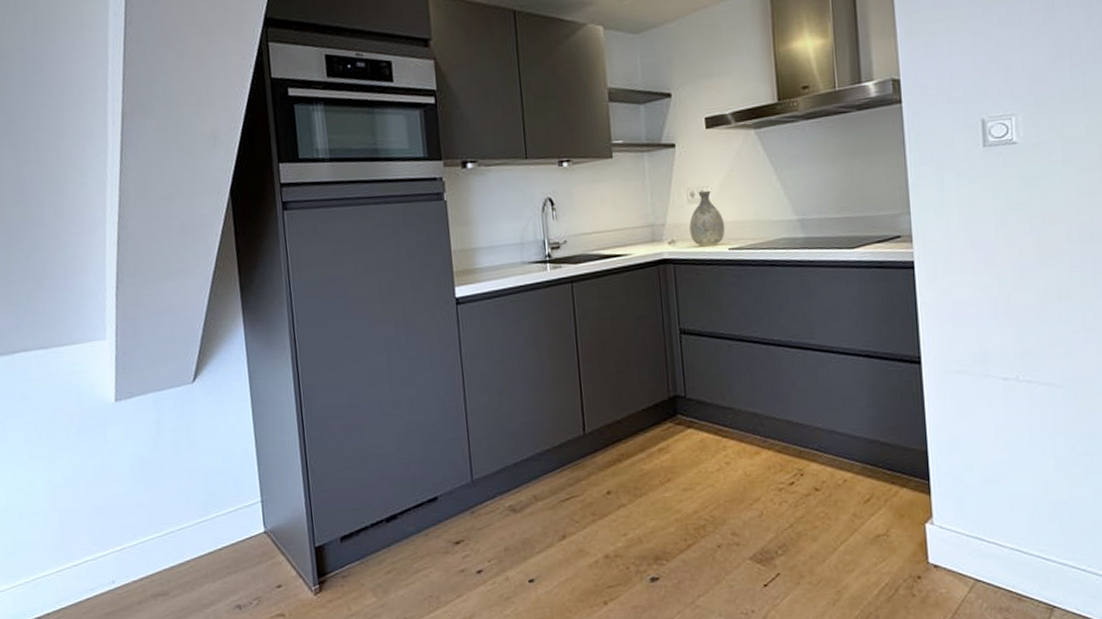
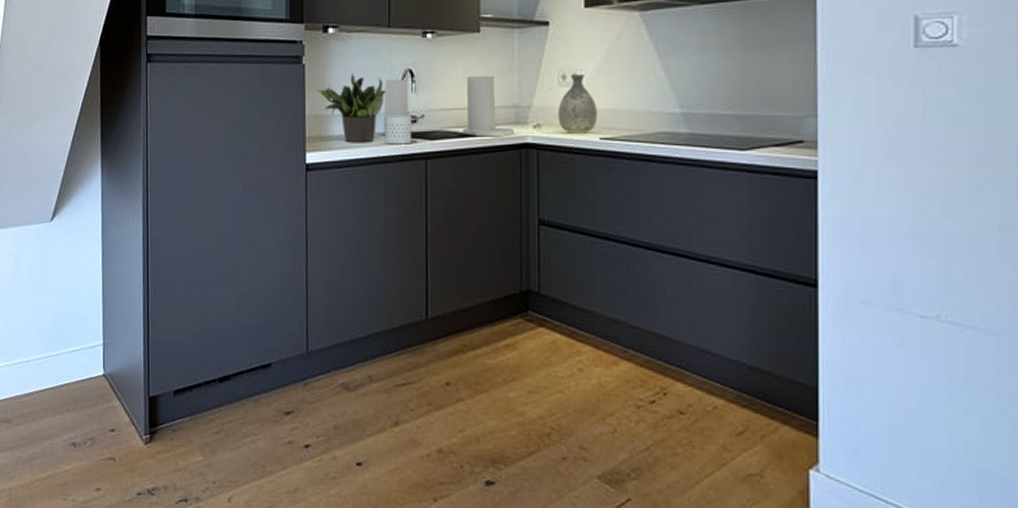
potted plant: none [461,205,528,274] -> present [317,73,386,143]
canister: none [526,207,552,261] -> present [383,79,409,133]
mug: none [528,241,557,272] -> present [383,114,412,145]
paper towel: none [603,198,652,258] -> present [462,75,515,137]

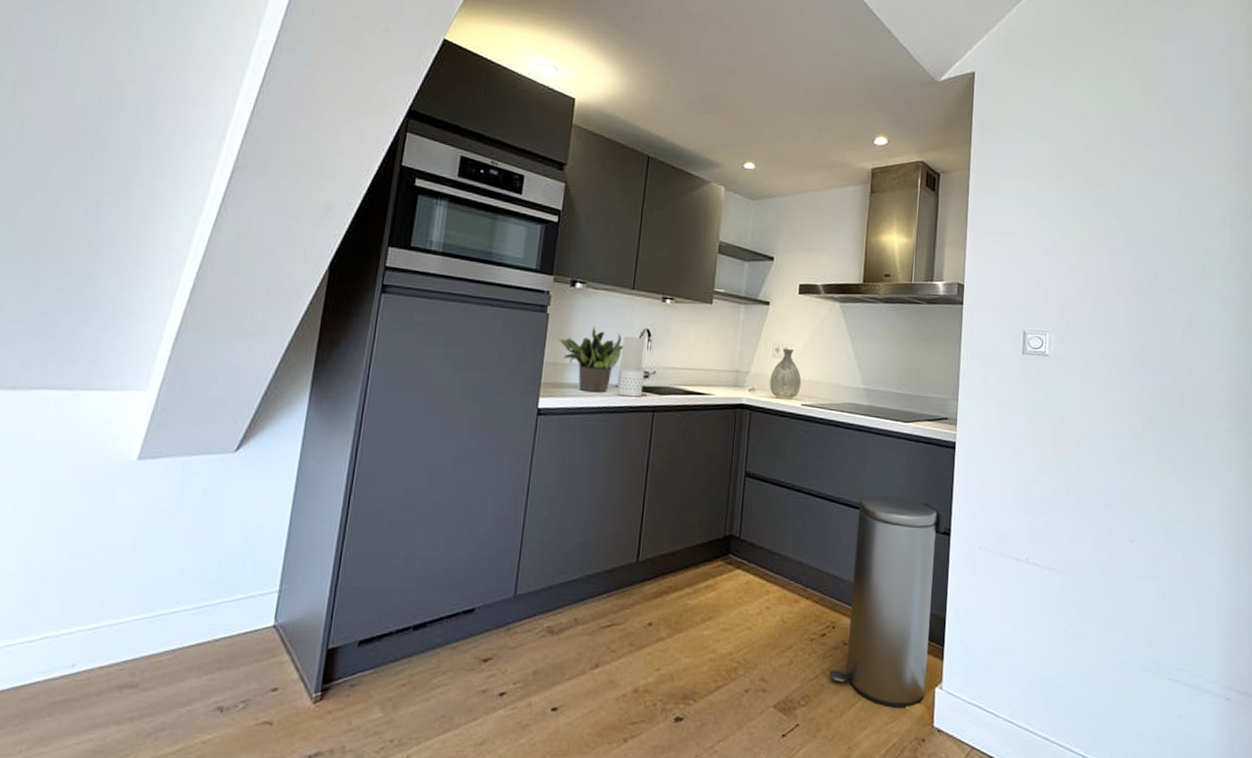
paper towel: present [462,75,515,137] -> none [688,340,733,397]
pedal bin: none [665,240,808,491] -> present [830,495,945,708]

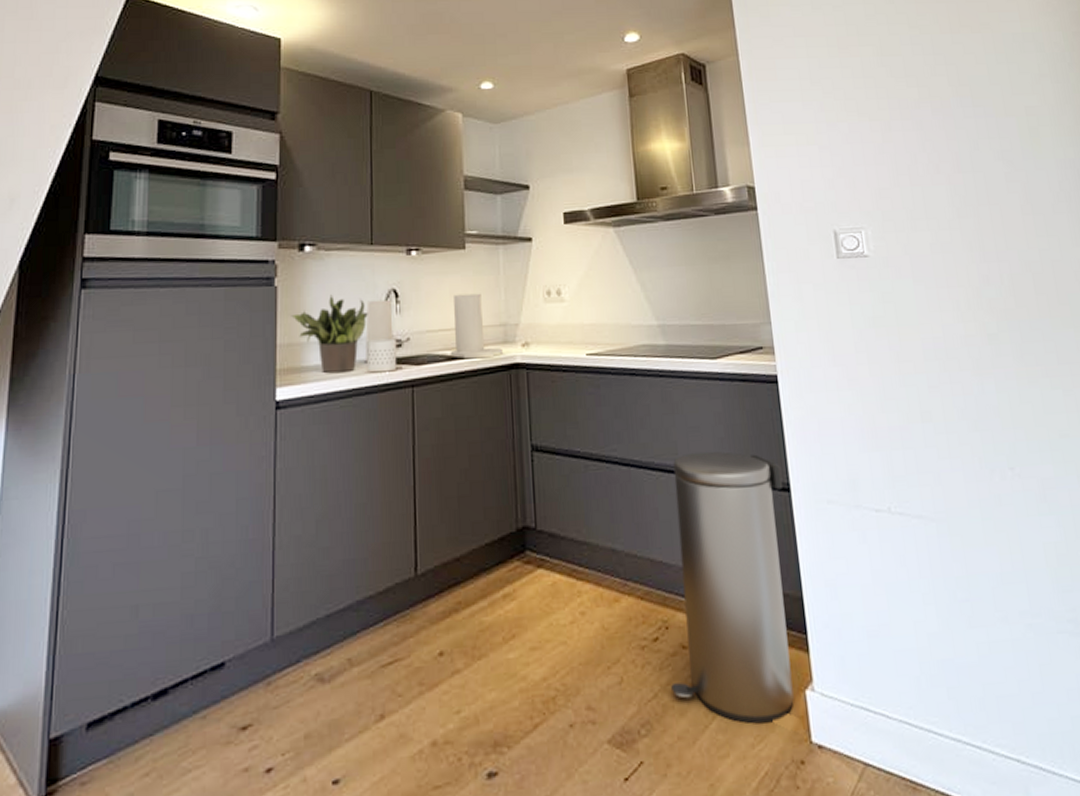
paper towel: none [688,340,733,397] -> present [450,293,504,360]
vase: present [769,348,802,401] -> none [545,289,583,352]

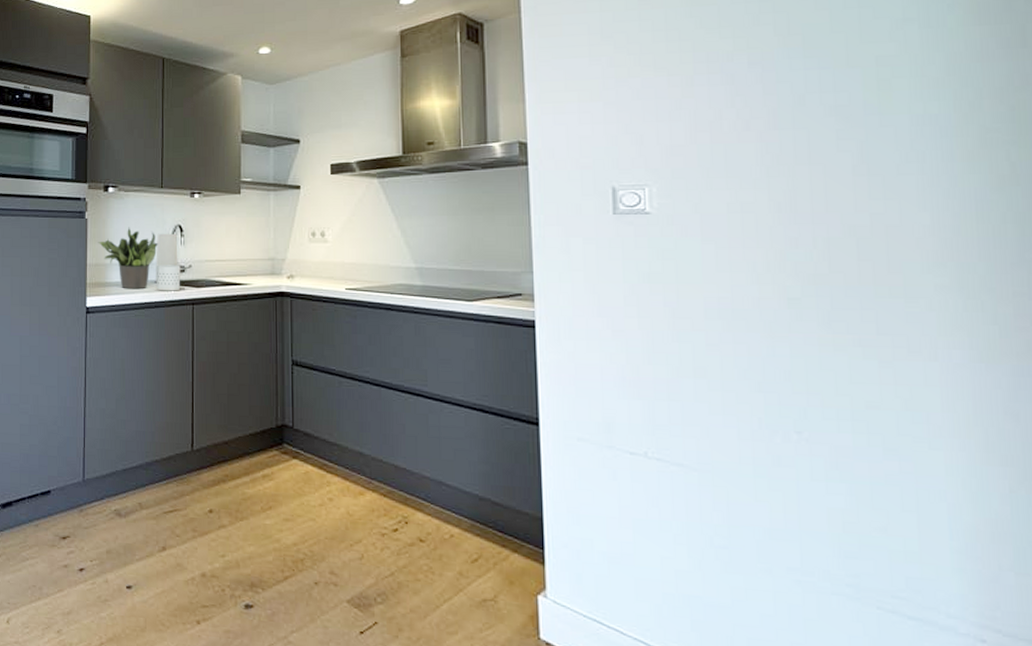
paper towel: present [450,293,504,360] -> none [225,232,271,286]
pedal bin: present [671,451,794,724] -> none [407,381,530,615]

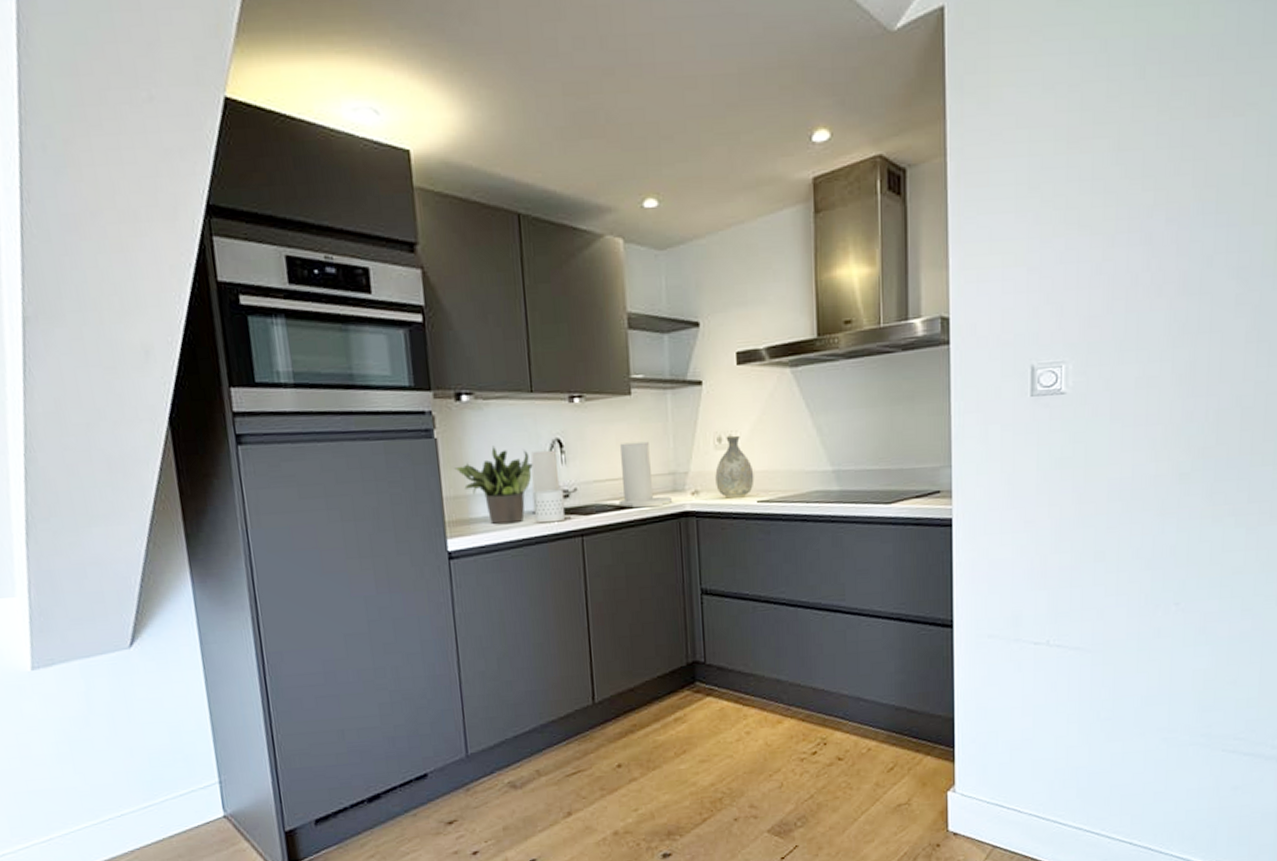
paper towel: none [225,232,271,286] -> present [618,441,673,509]
vase: none [309,231,343,286] -> present [715,435,755,499]

